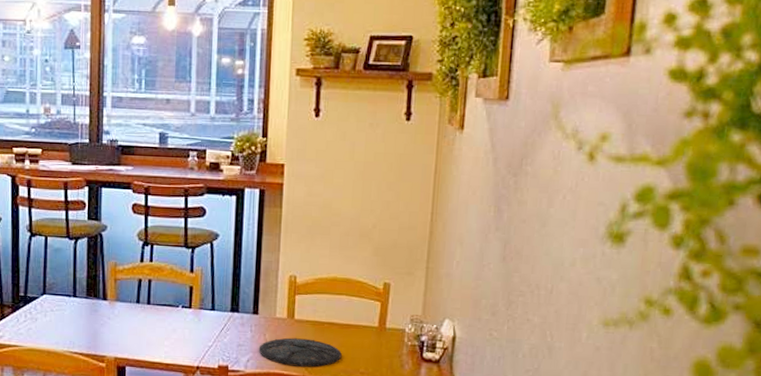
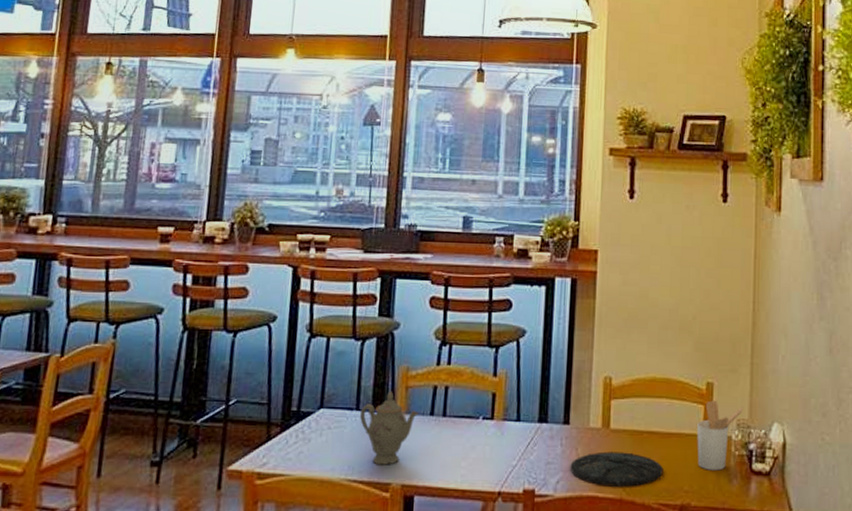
teapot: none [77,282,127,342] -> present [360,390,419,465]
utensil holder: none [373,298,417,357] -> present [697,400,743,471]

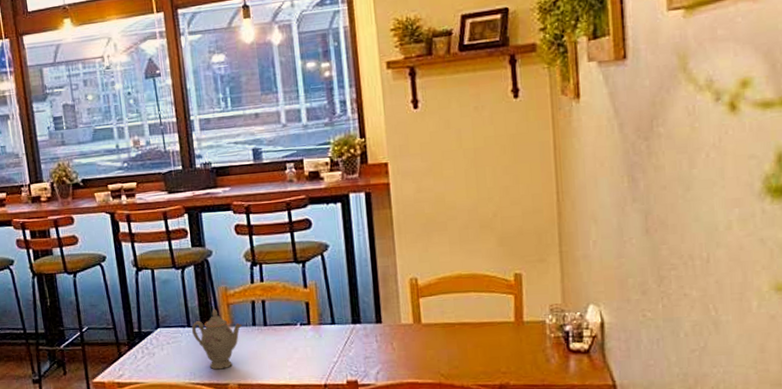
plate: present [570,451,663,487] -> none [387,342,479,374]
utensil holder: present [697,400,743,471] -> none [508,289,555,353]

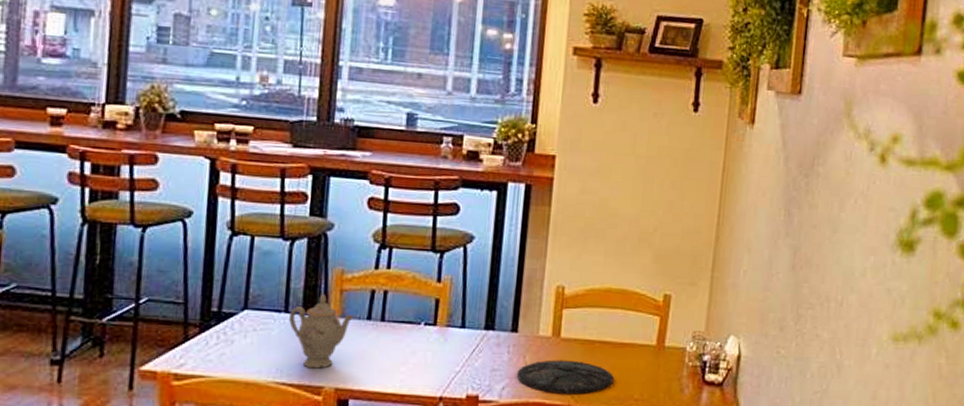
plate: none [387,342,479,374] -> present [516,360,614,395]

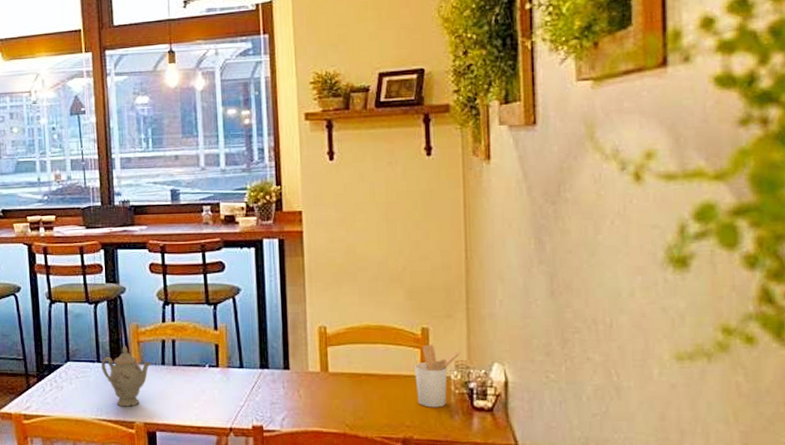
plate: present [516,360,614,395] -> none [293,392,384,423]
utensil holder: none [649,312,700,380] -> present [415,344,461,408]

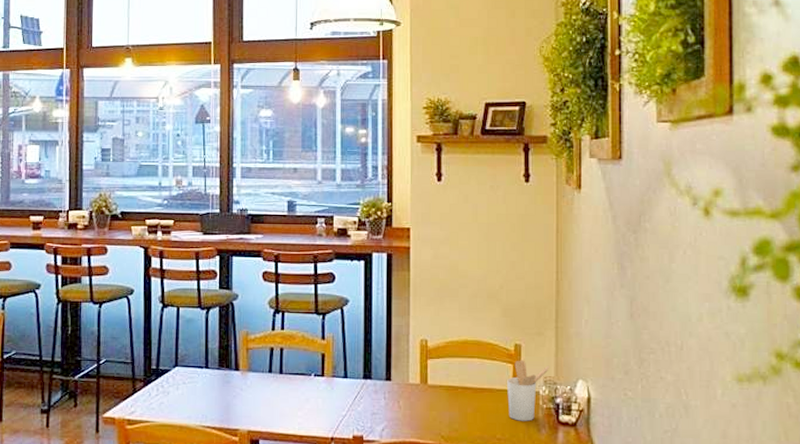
teapot: present [101,345,152,407] -> none [209,352,259,414]

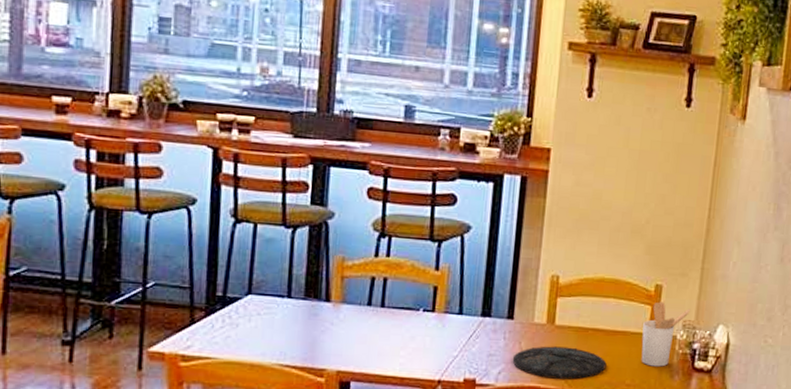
plate: none [393,404,477,435] -> present [512,346,607,380]

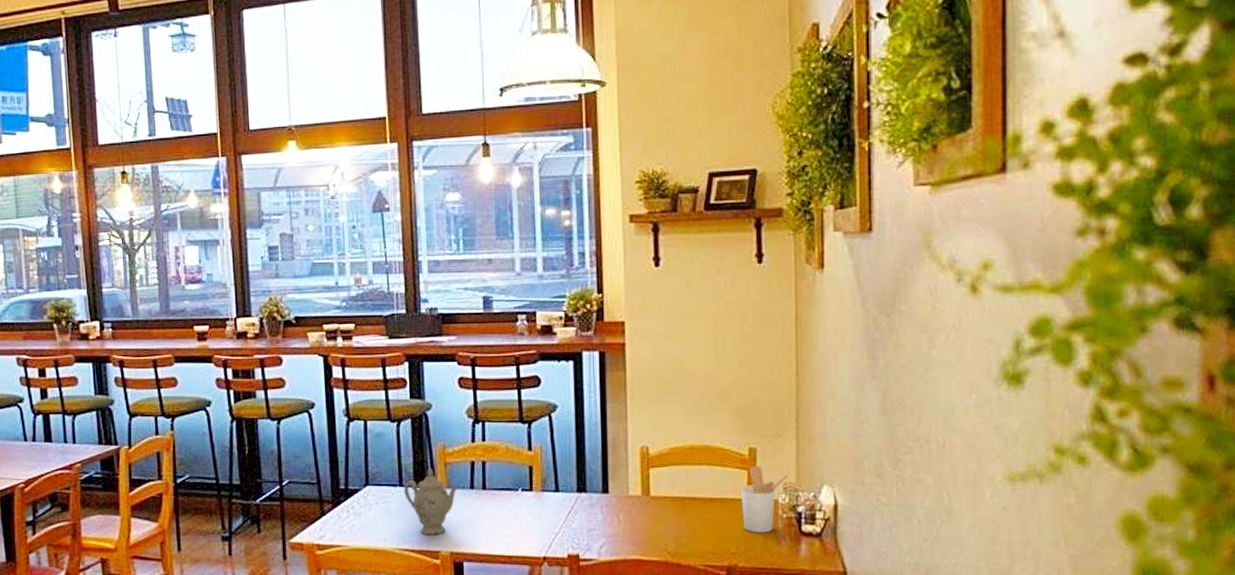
teapot: none [292,280,356,352] -> present [404,467,460,535]
plate: present [512,346,607,380] -> none [612,517,708,550]

